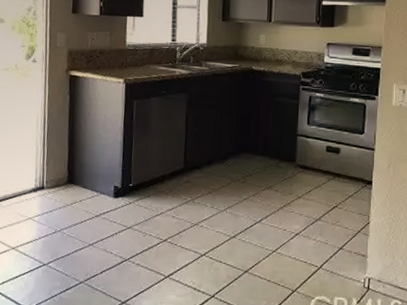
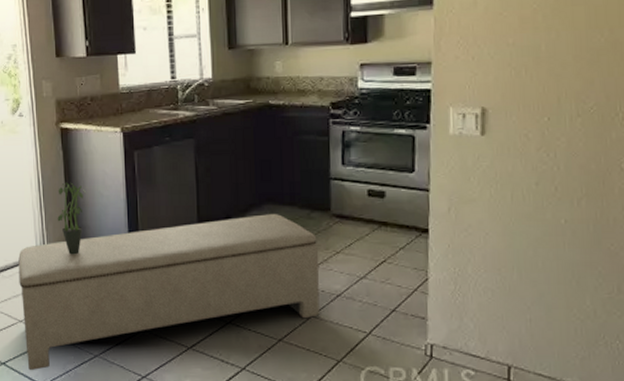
bench: none [15,162,284,296] -> present [18,214,320,371]
potted plant: none [58,123,88,189] -> present [57,182,87,255]

